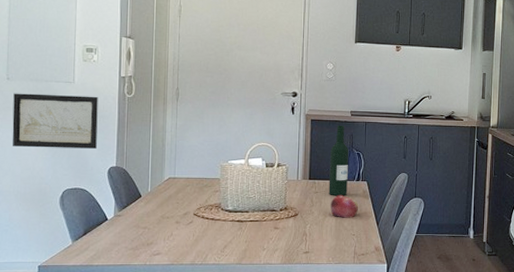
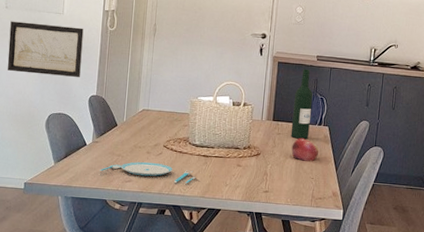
plate: none [124,233,231,252] -> present [99,162,196,184]

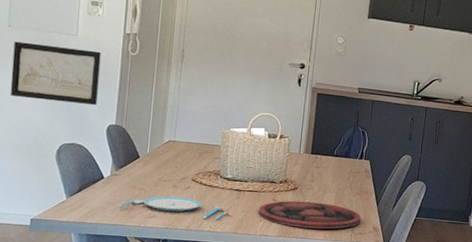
plate: none [223,166,320,194] -> present [258,200,361,230]
wine bottle: present [290,68,313,140] -> none [330,101,354,174]
fruit: present [291,138,319,162] -> none [330,172,359,196]

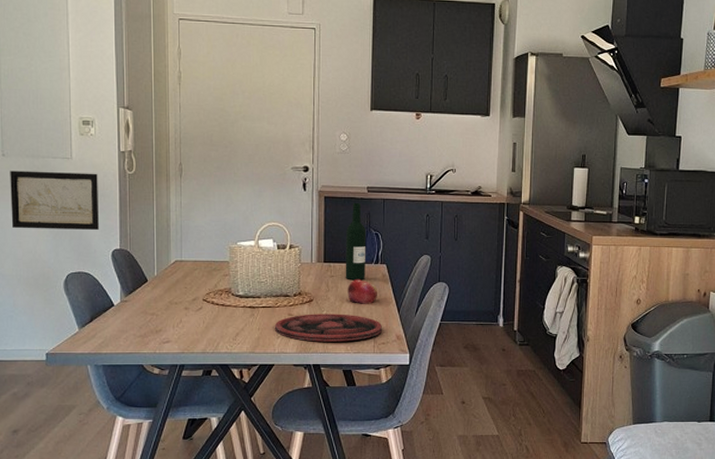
plate: present [119,196,228,220] -> none [132,320,244,340]
wine bottle: none [330,101,354,174] -> present [345,202,367,281]
fruit: none [330,172,359,196] -> present [347,279,377,304]

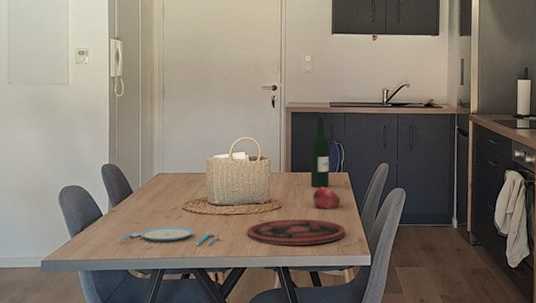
wall art: present [10,170,99,230] -> none [14,96,91,148]
plate: none [132,320,244,340] -> present [118,227,219,245]

